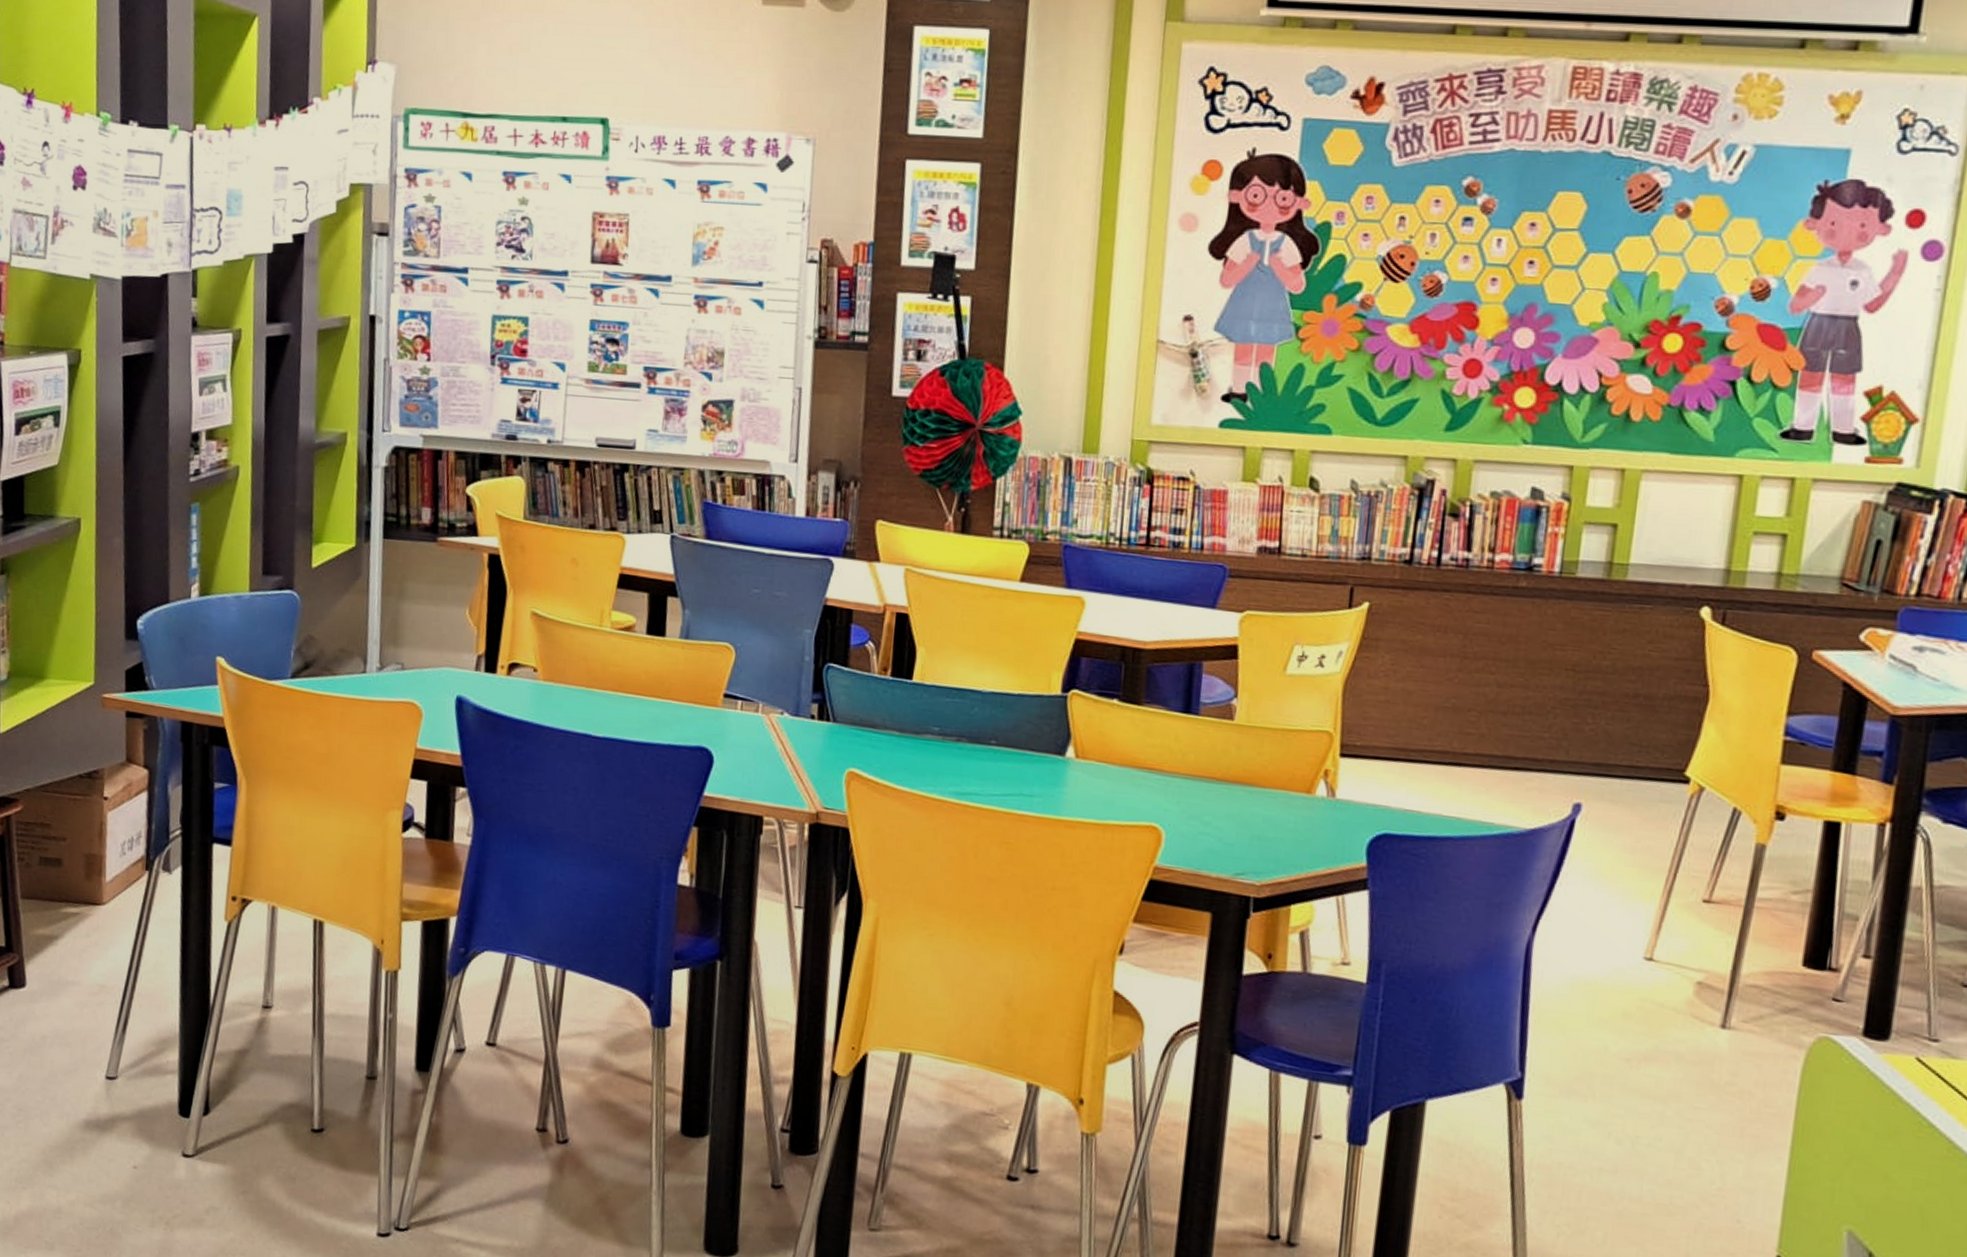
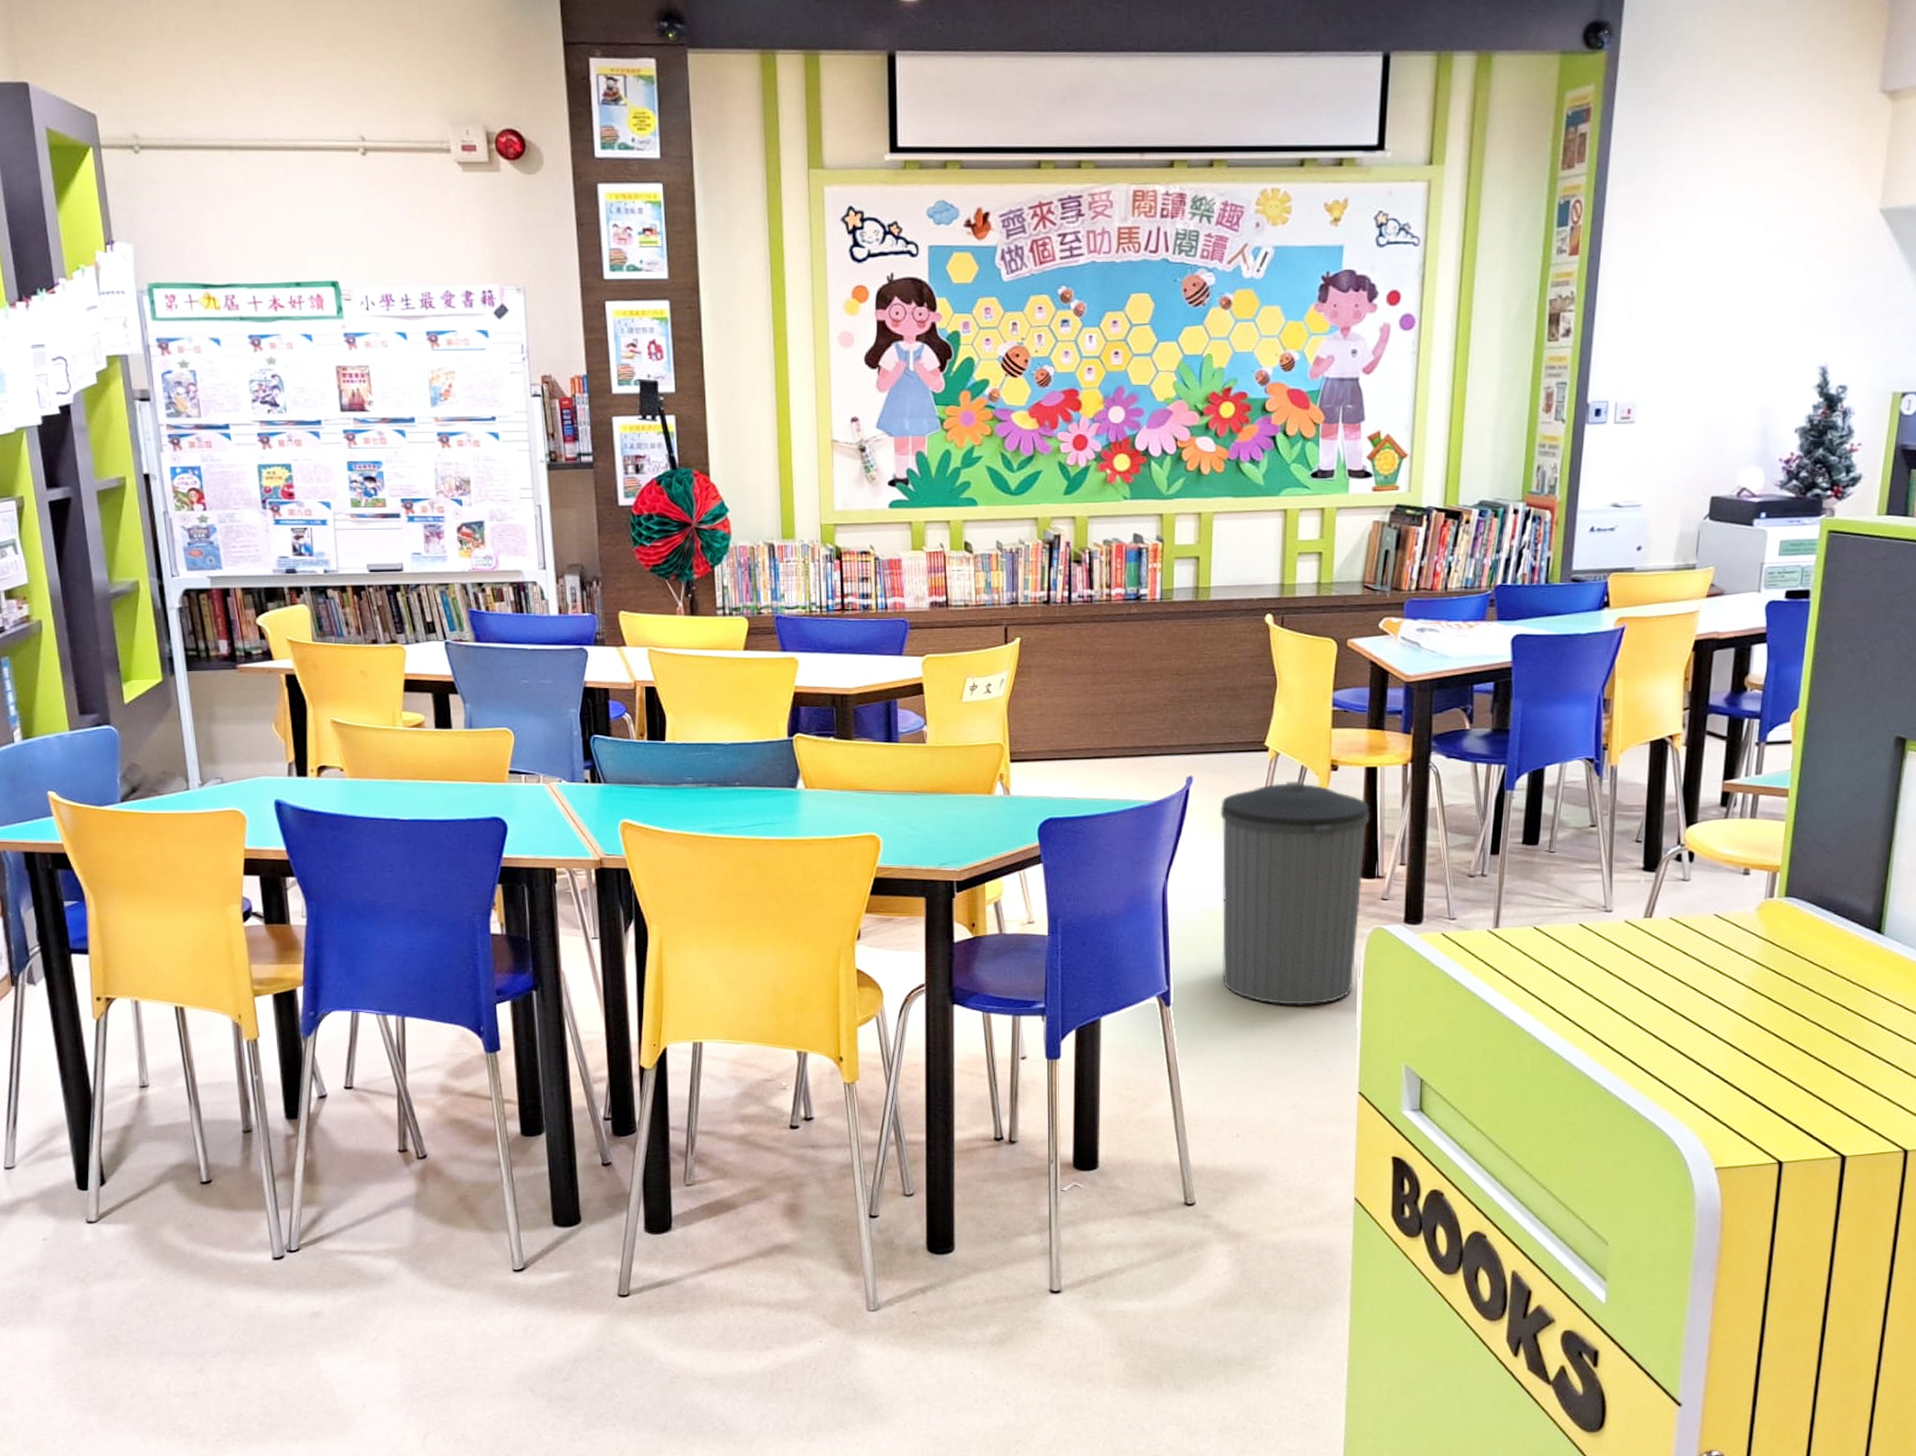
trash can: none [1598,825,1826,1128] -> present [1219,780,1370,1005]

